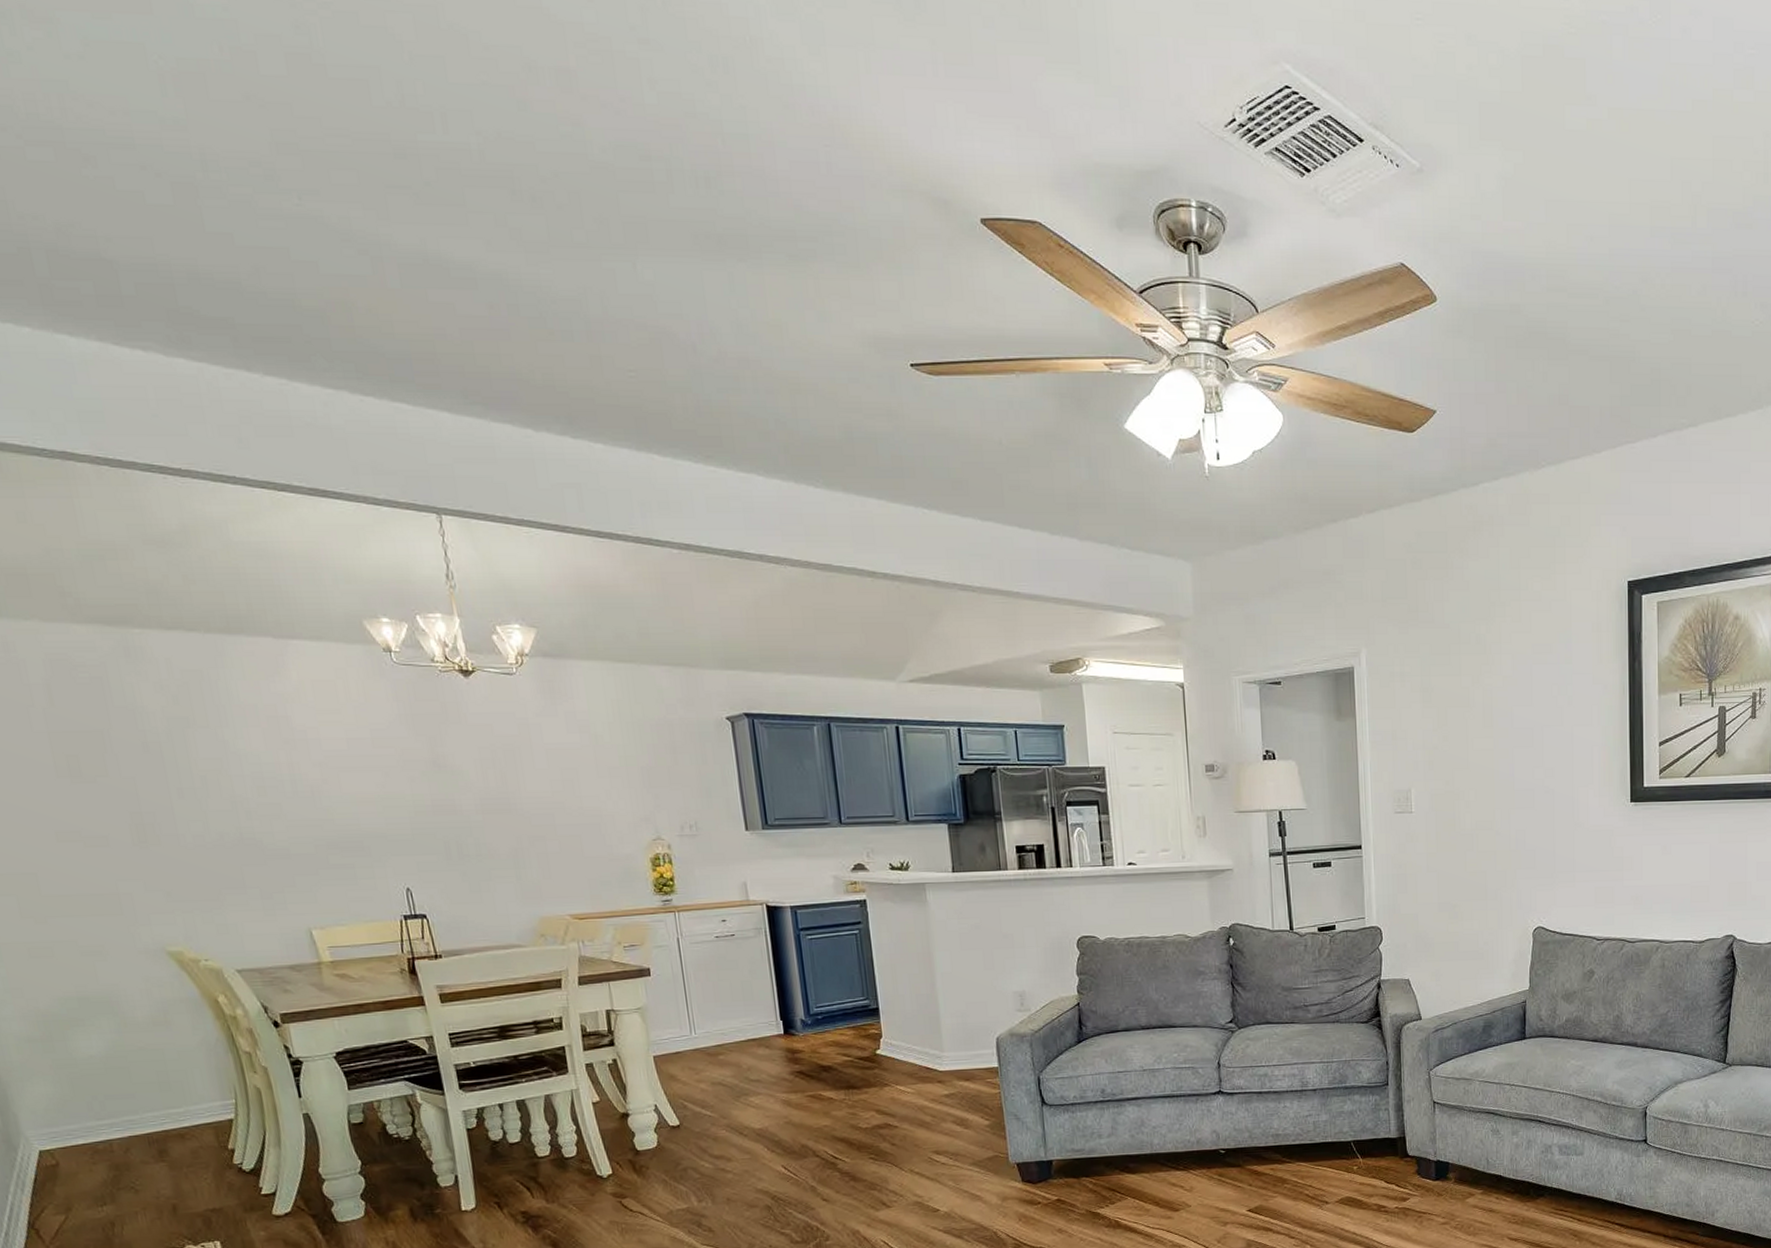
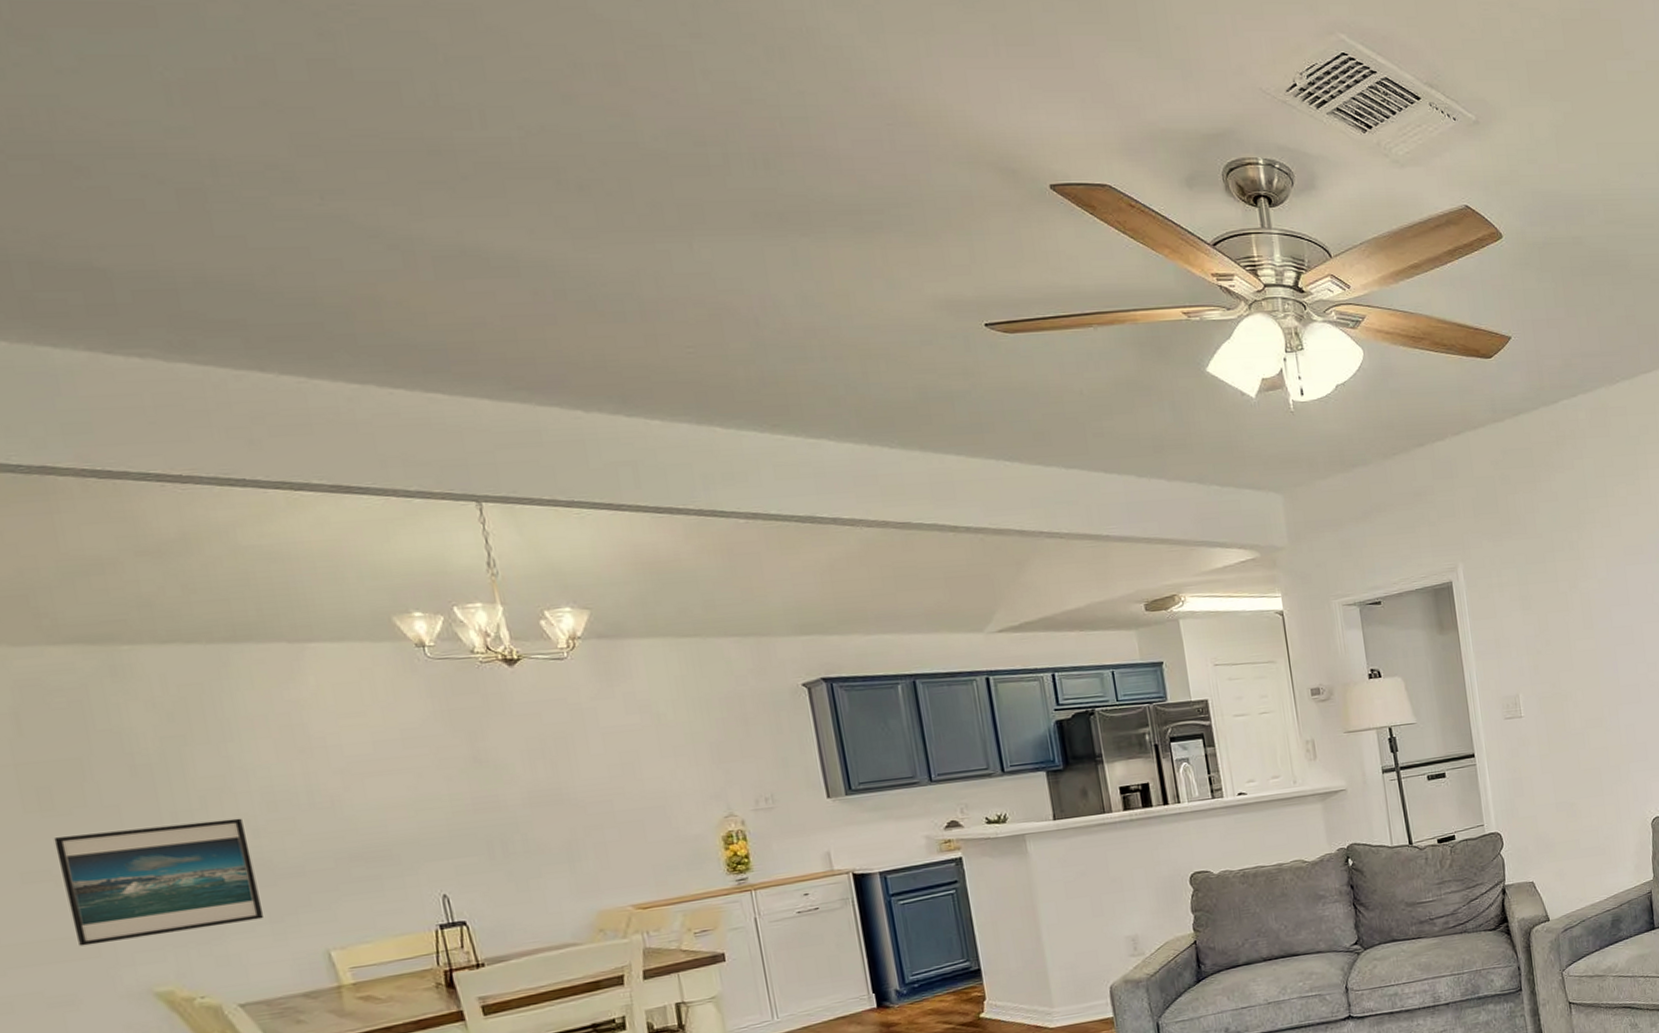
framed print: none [81,799,257,903] -> present [53,818,265,947]

